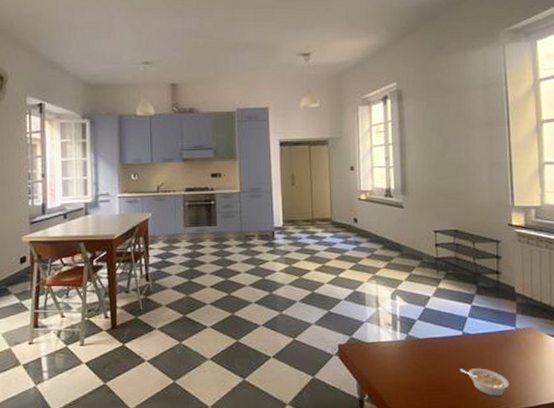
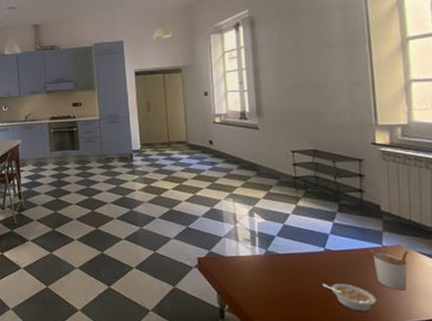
utensil holder: none [502,331,538,374] -> present [368,248,408,291]

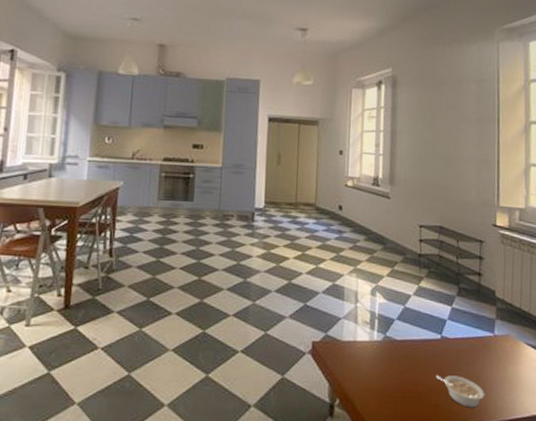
utensil holder: present [368,248,408,291] -> none [481,337,516,384]

